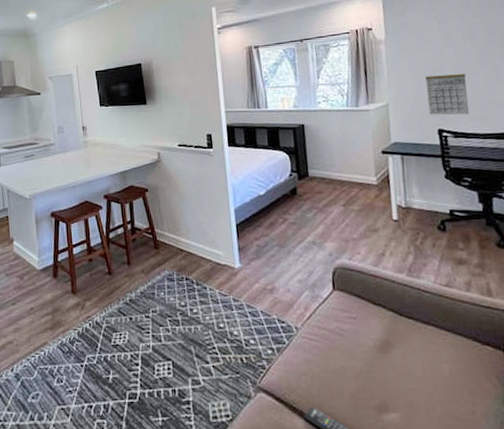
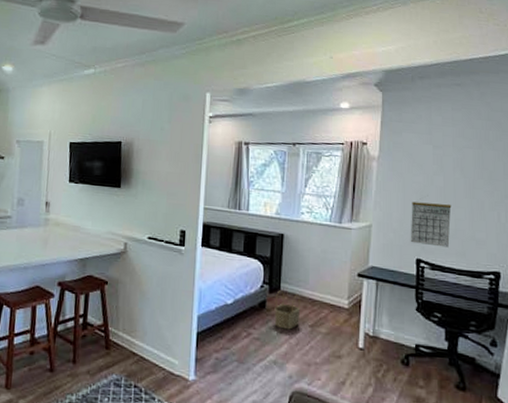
wicker basket: none [305,176,332,212] -> present [274,290,301,330]

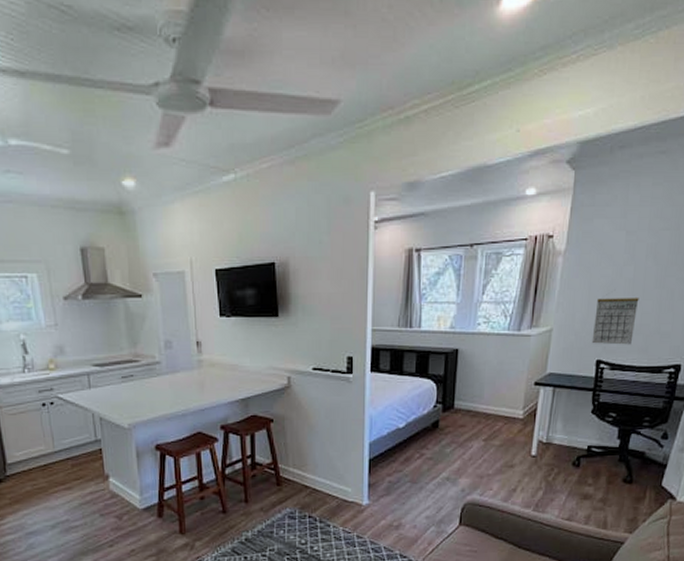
wicker basket: present [274,290,301,330] -> none [447,408,475,446]

